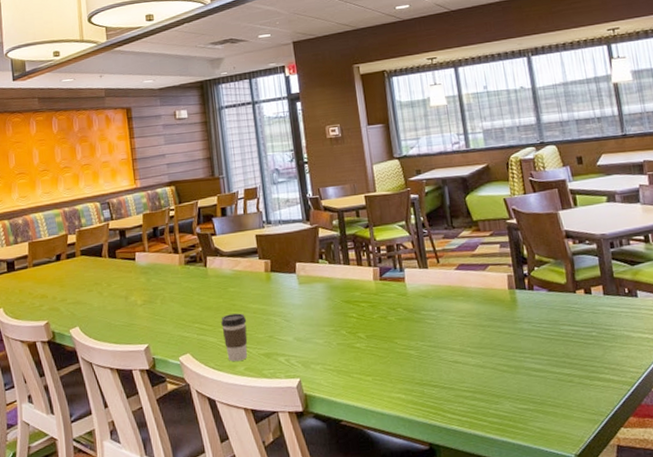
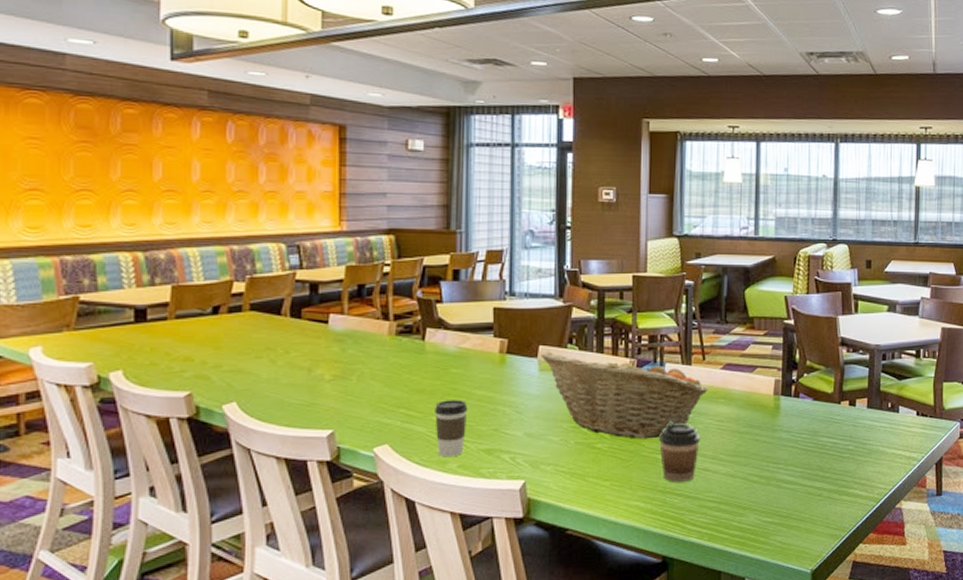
fruit basket: none [298,263,447,338] -> present [541,352,708,439]
coffee cup: none [409,319,447,375] -> present [659,421,700,482]

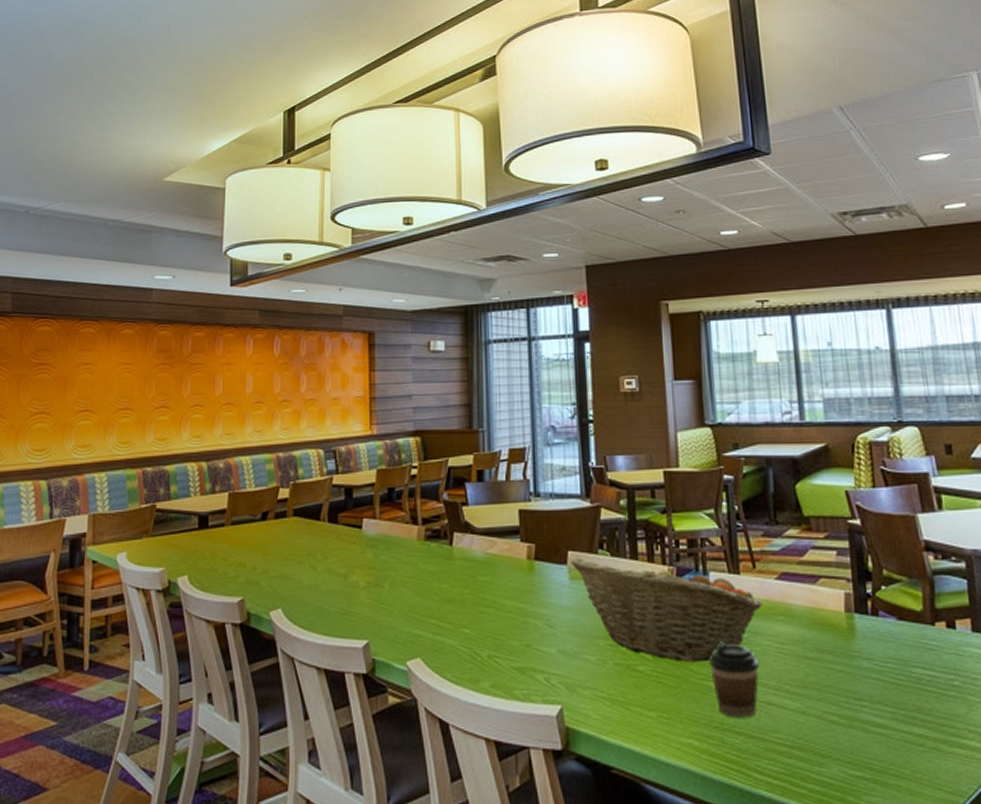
coffee cup: present [435,400,468,457] -> none [465,610,498,675]

